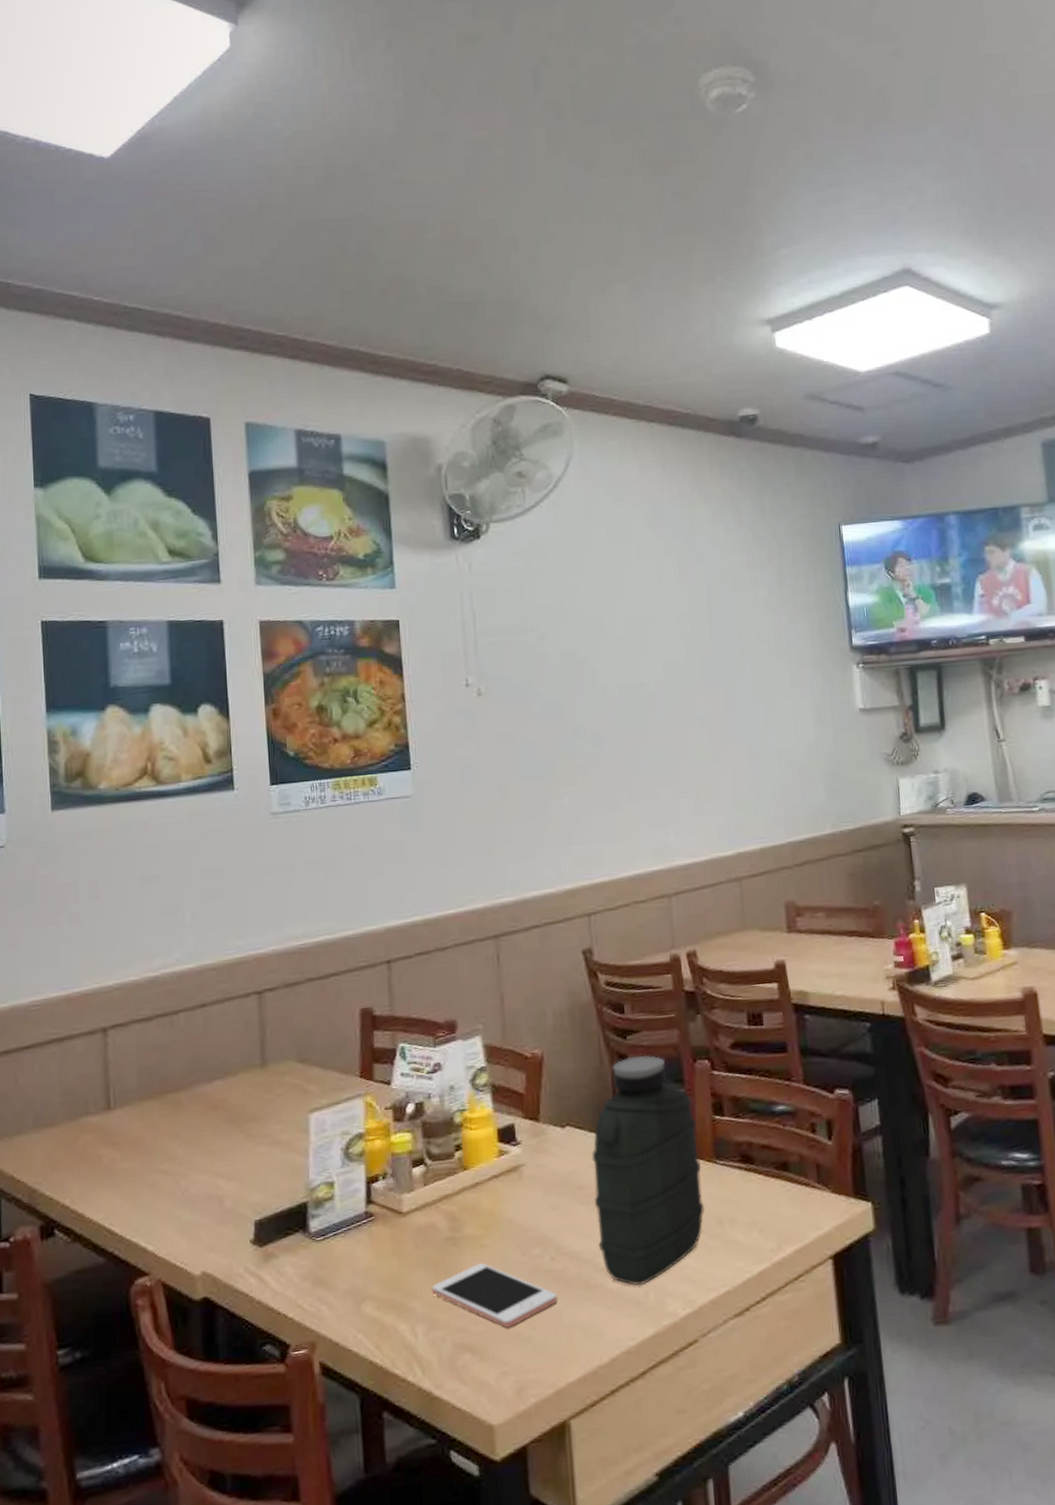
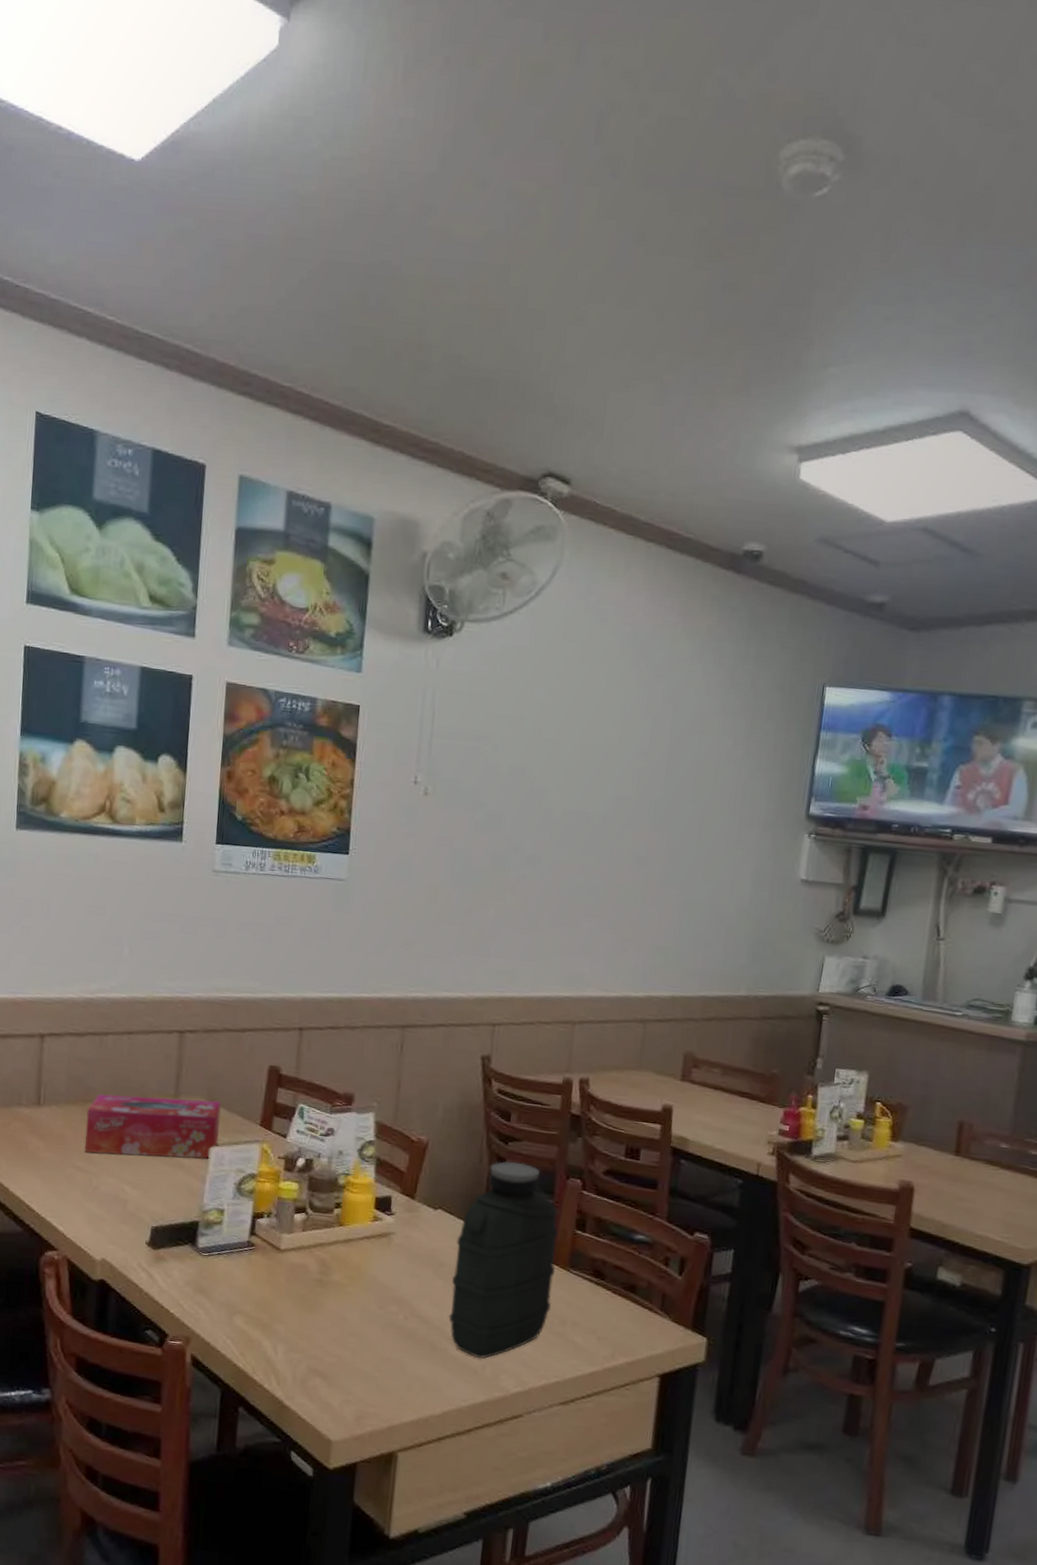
tissue box: none [165,1060,317,1152] -> present [84,1094,221,1160]
cell phone: present [432,1263,558,1328] -> none [295,1307,405,1366]

